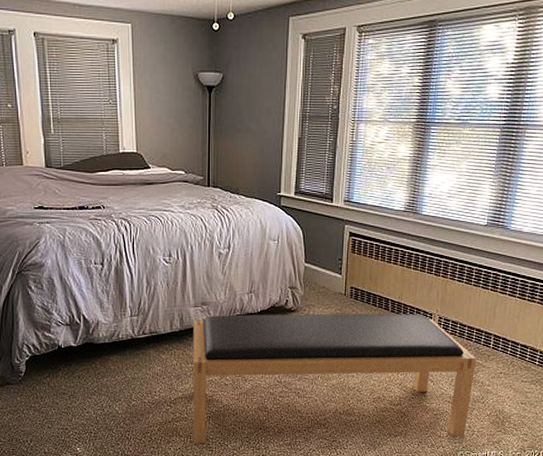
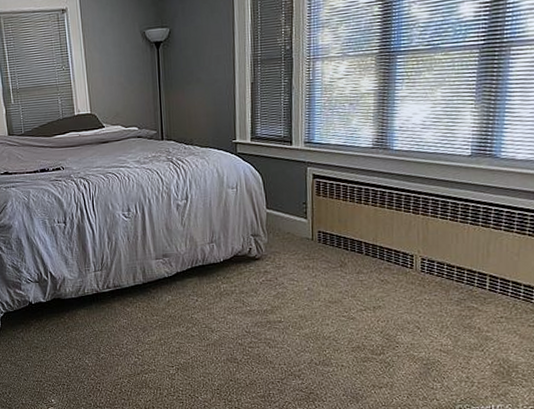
bench: present [193,314,476,443] -> none [155,255,470,395]

